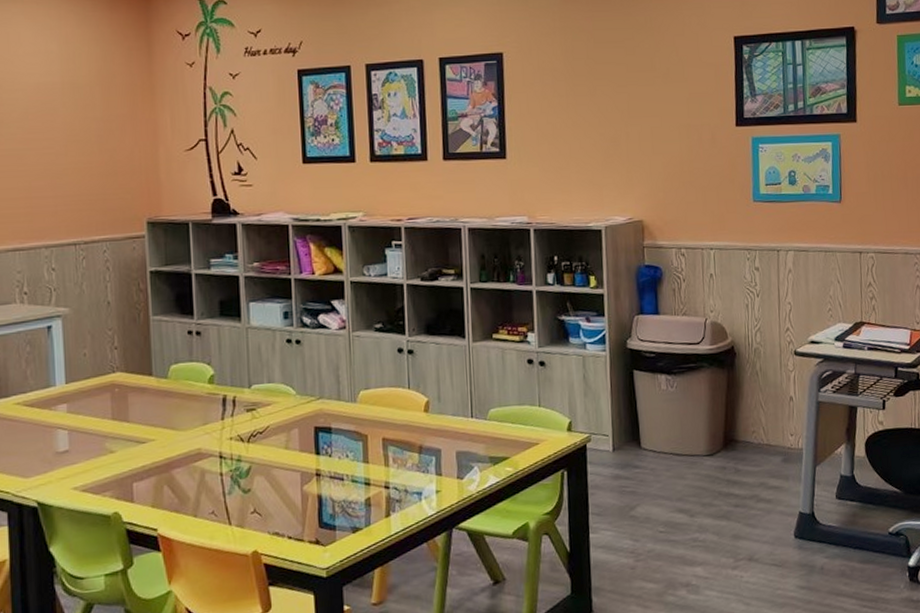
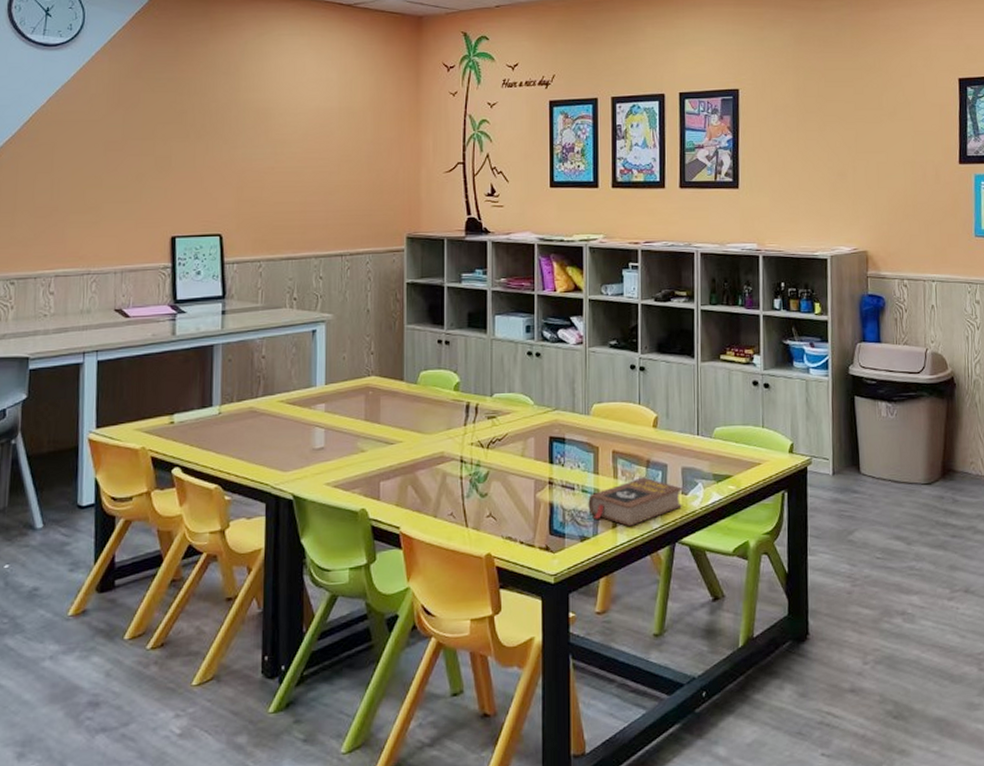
book: none [359,463,459,515] -> present [588,477,683,527]

